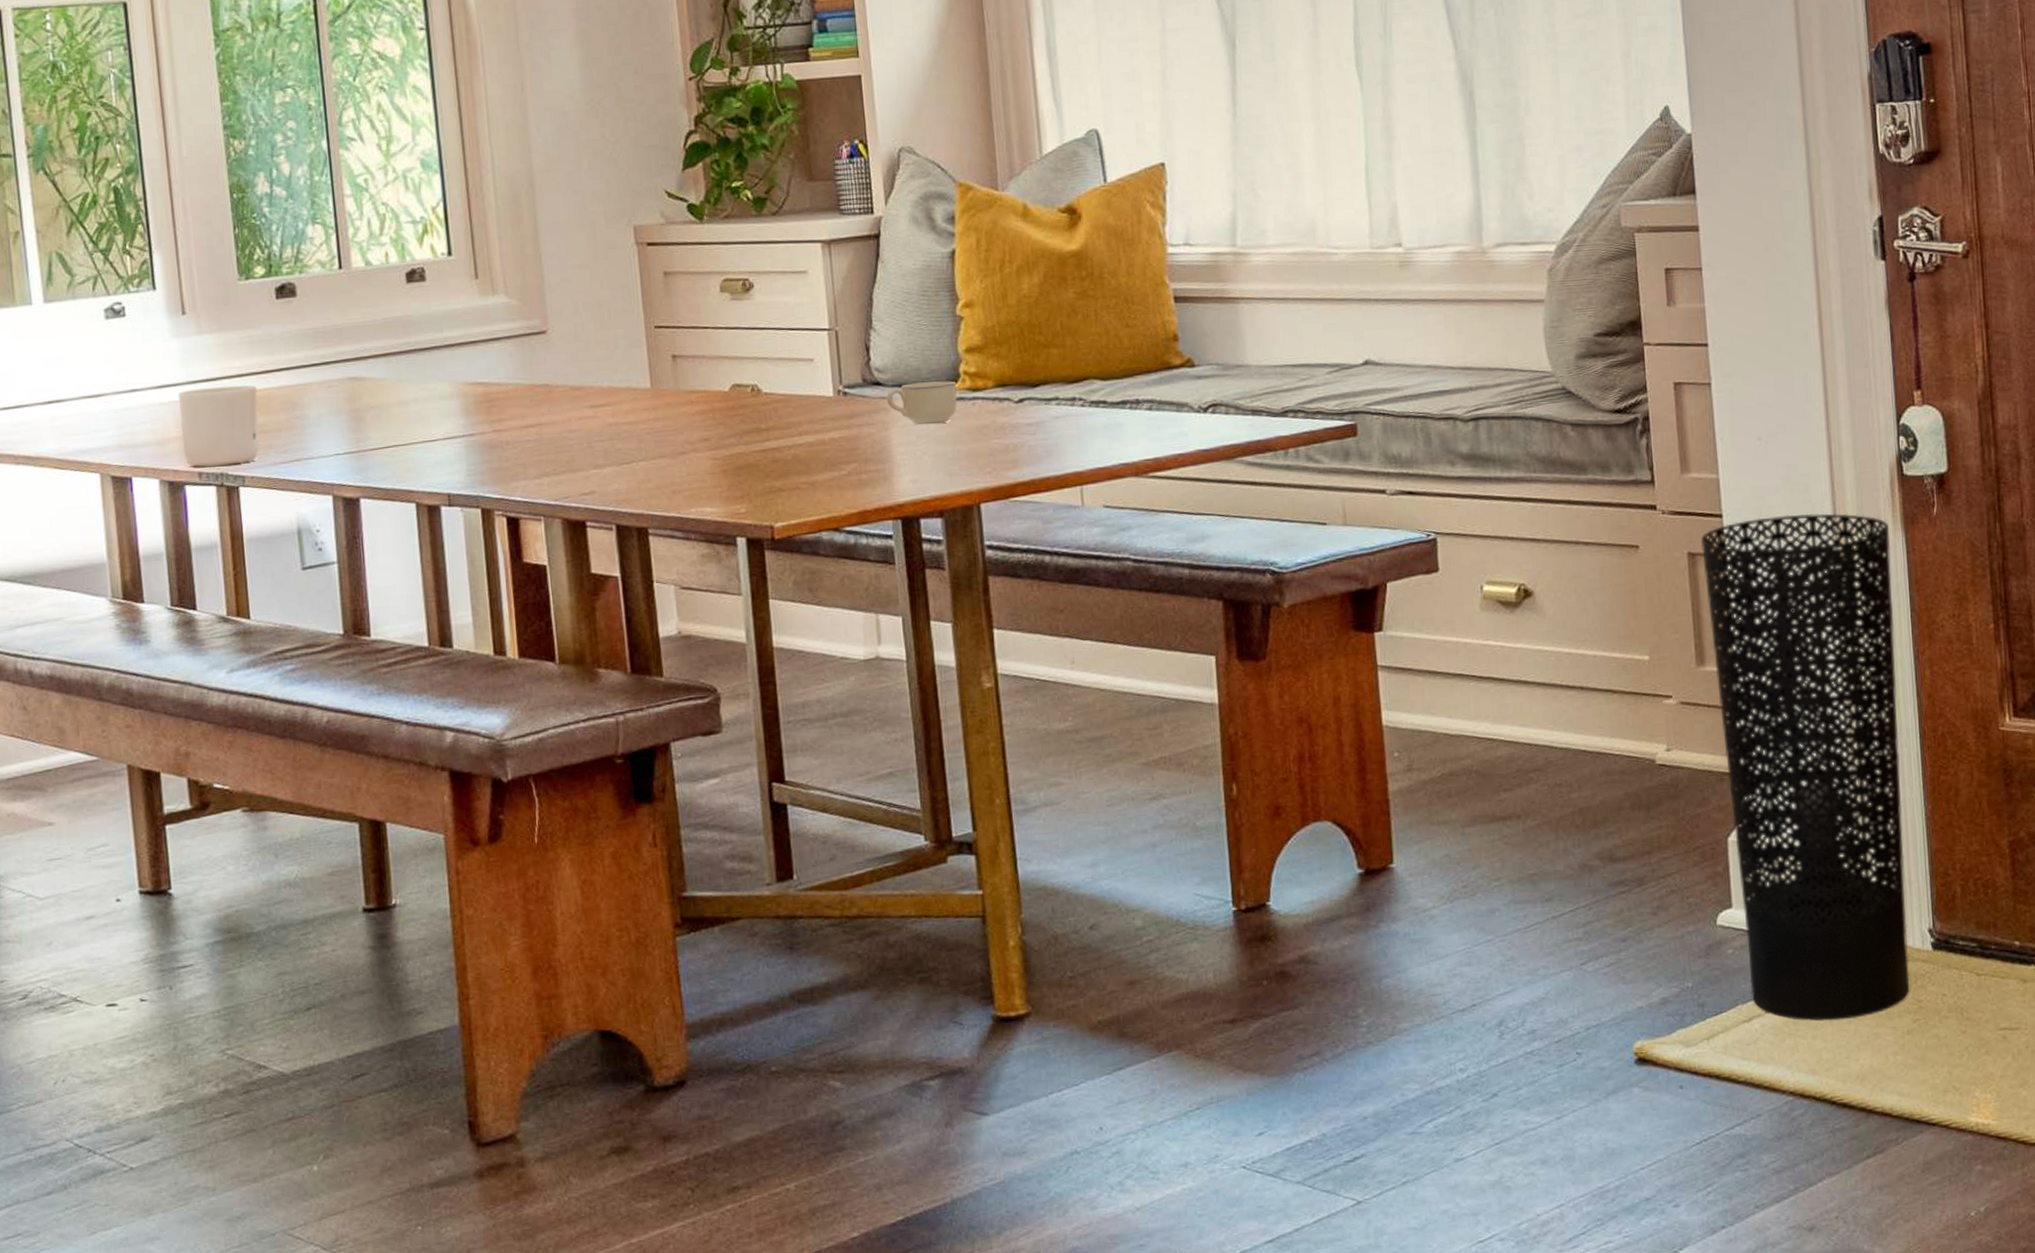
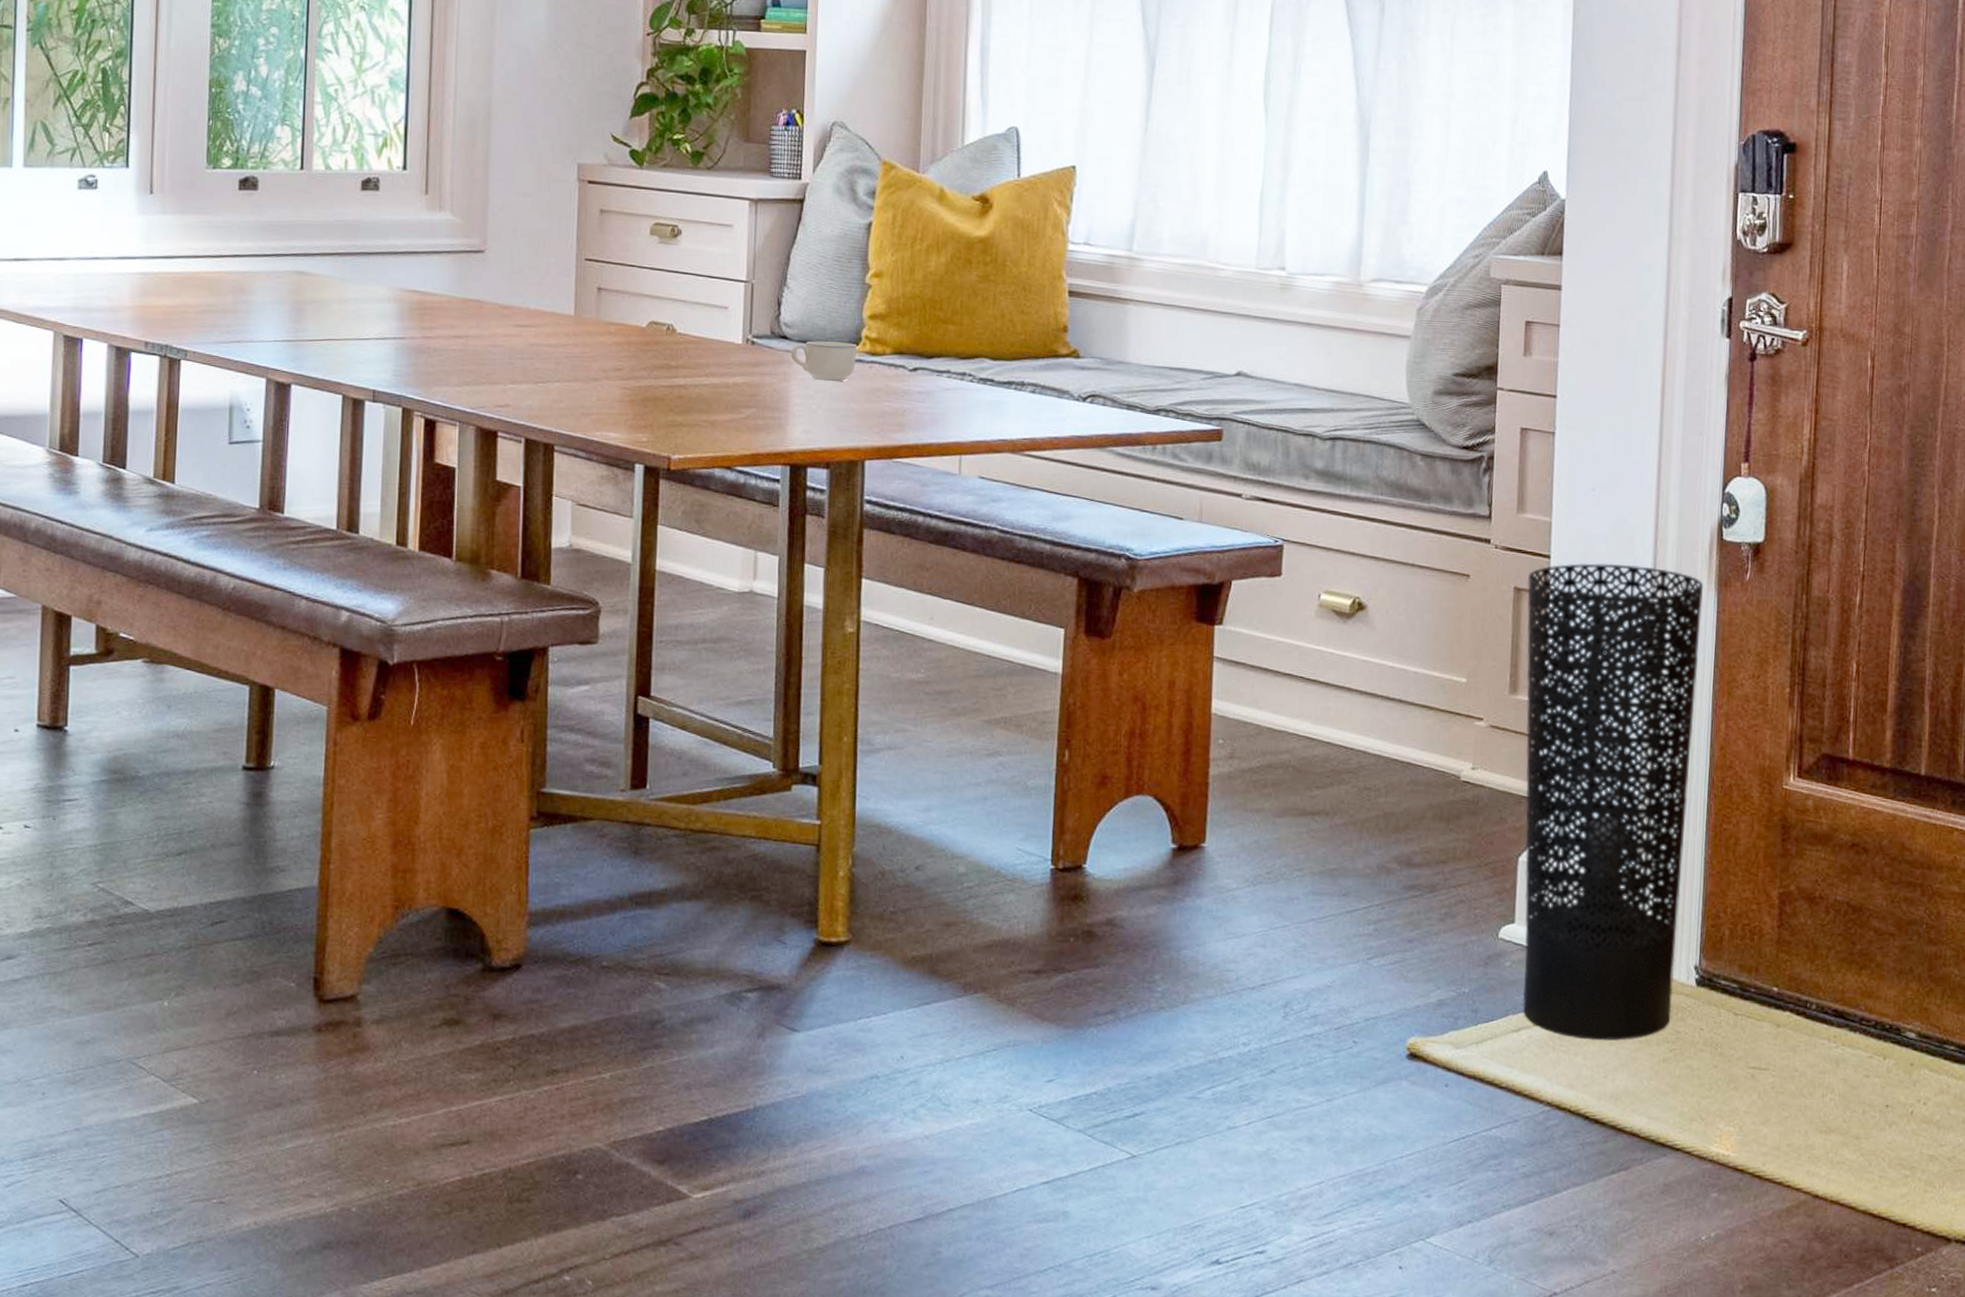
mug: present [178,385,259,467] -> none [133,264,210,338]

